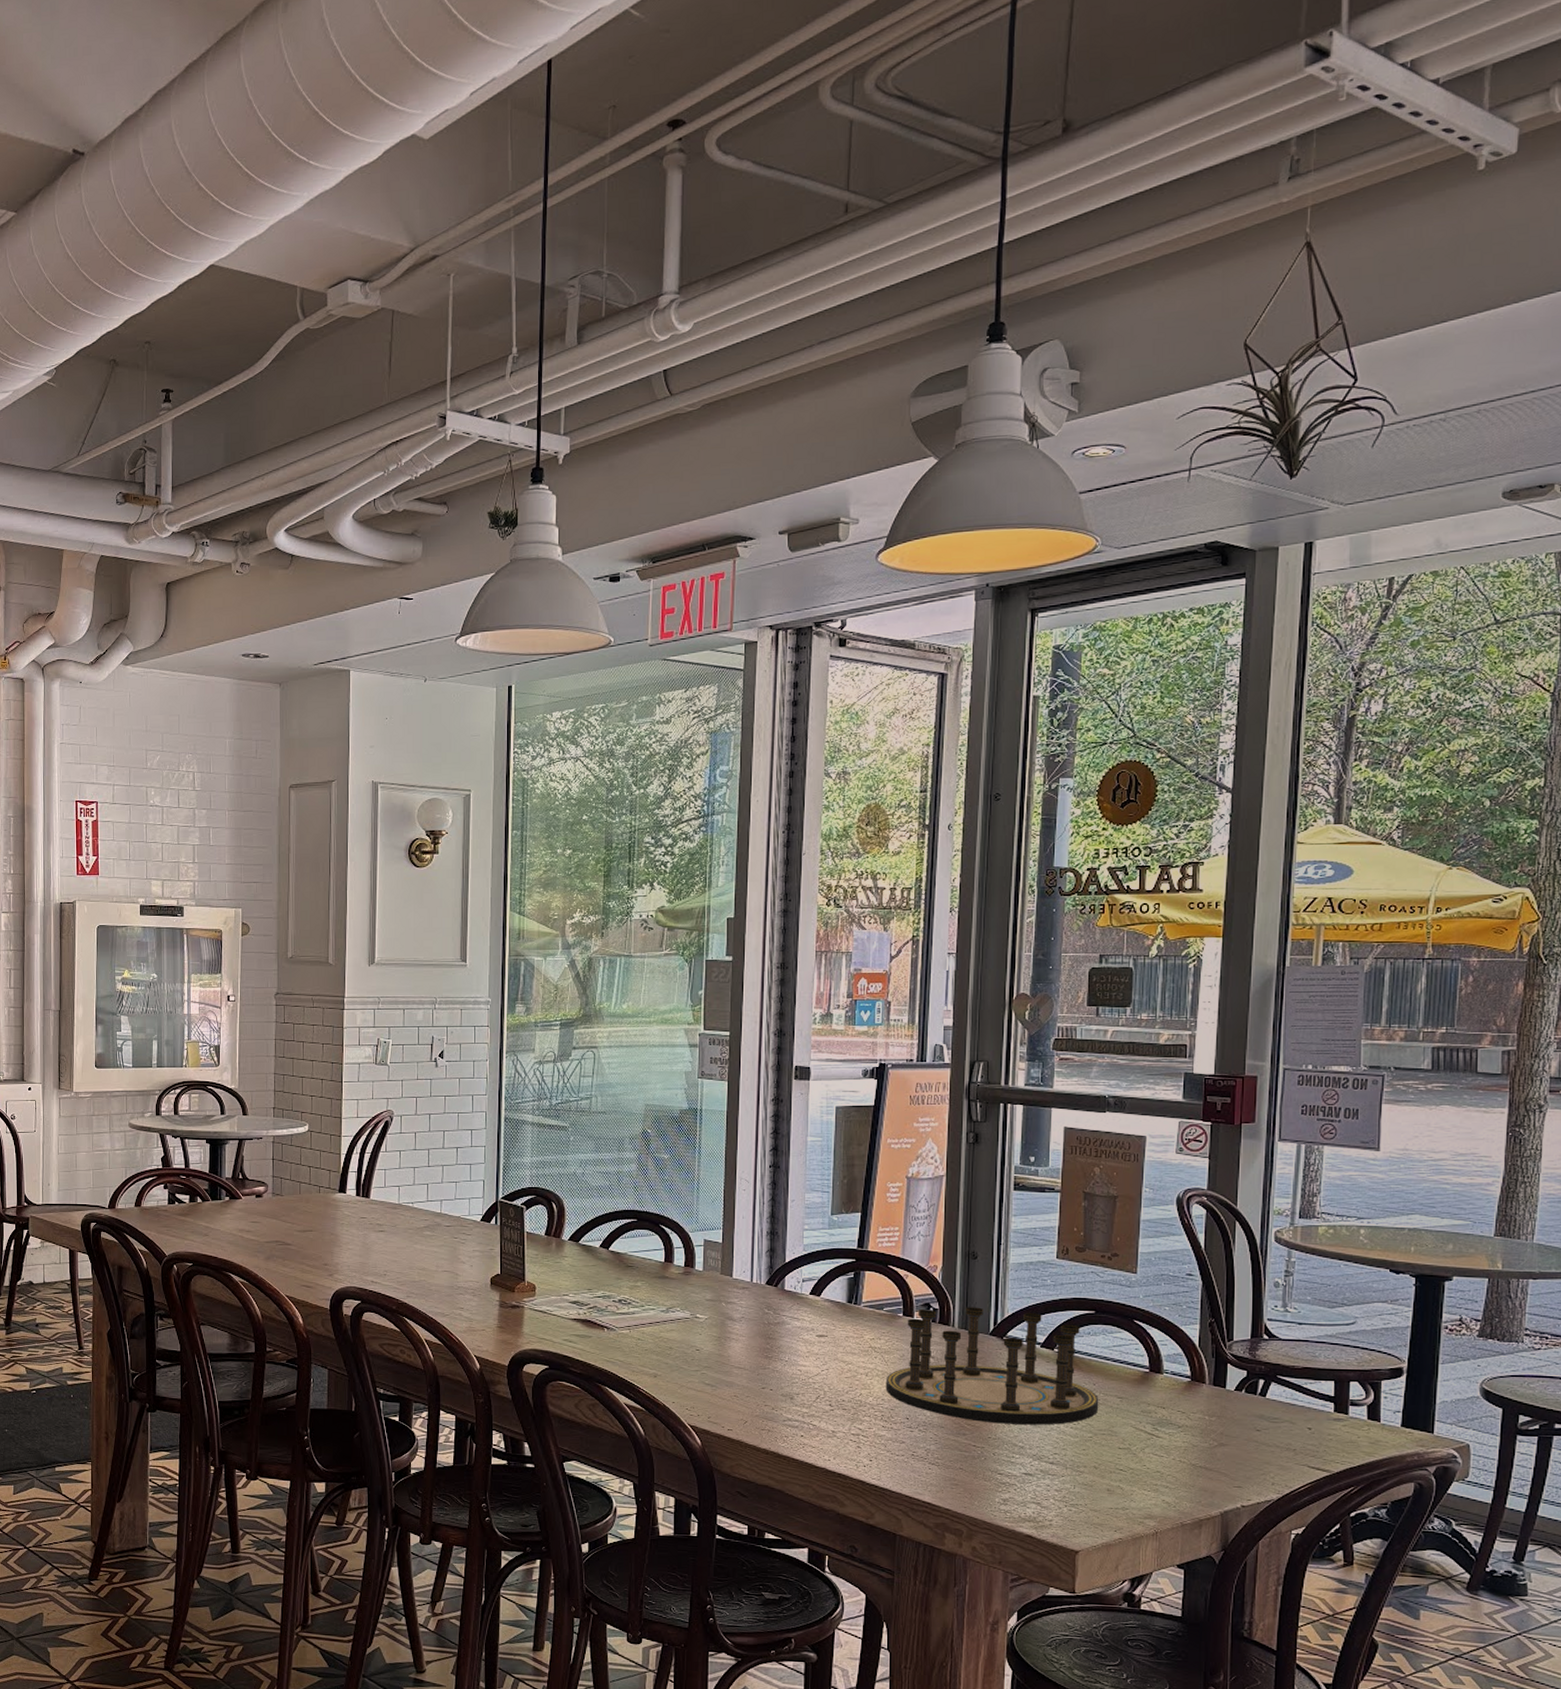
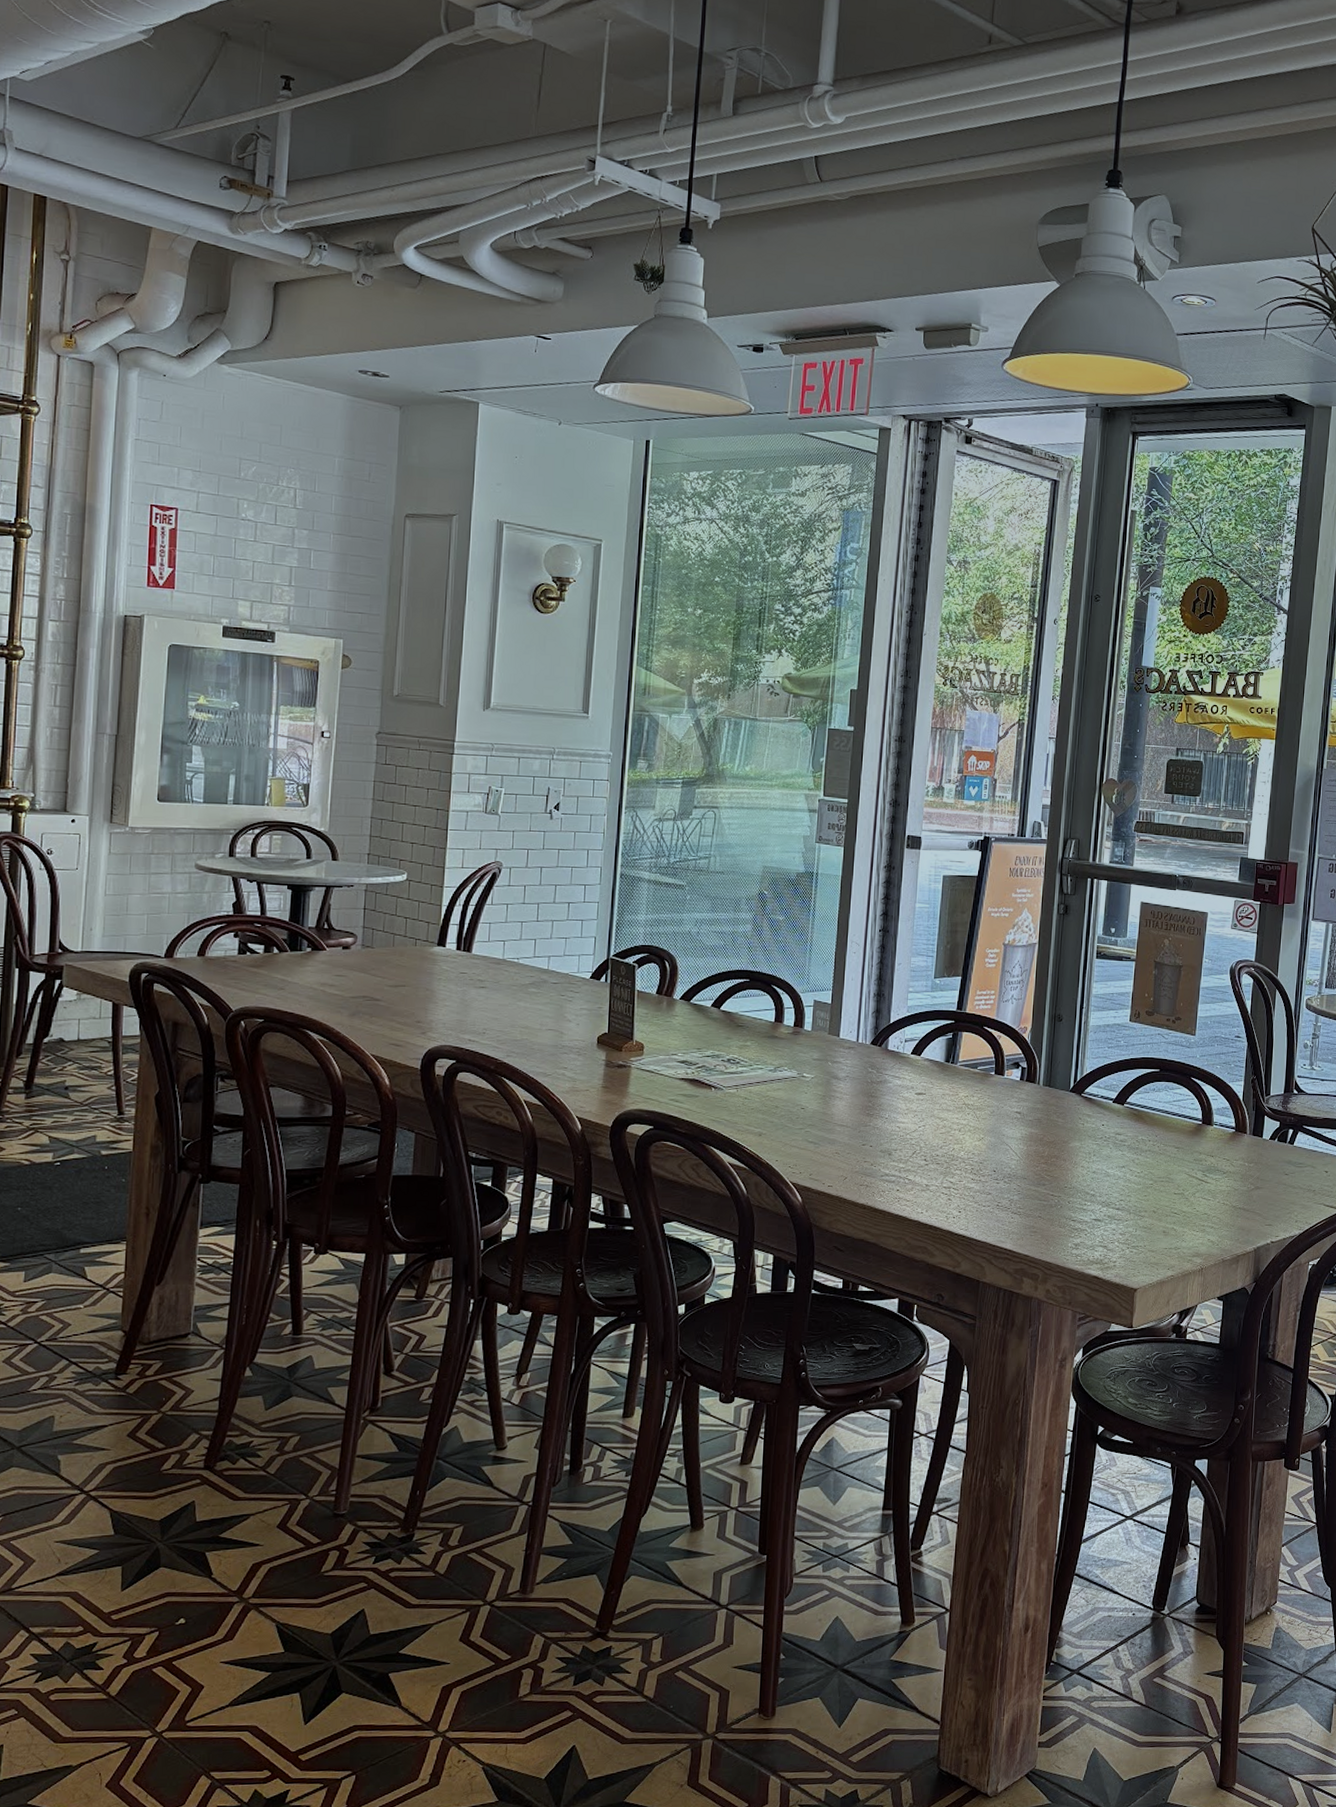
board game: present [885,1307,1099,1425] -> none [976,1066,1160,1174]

